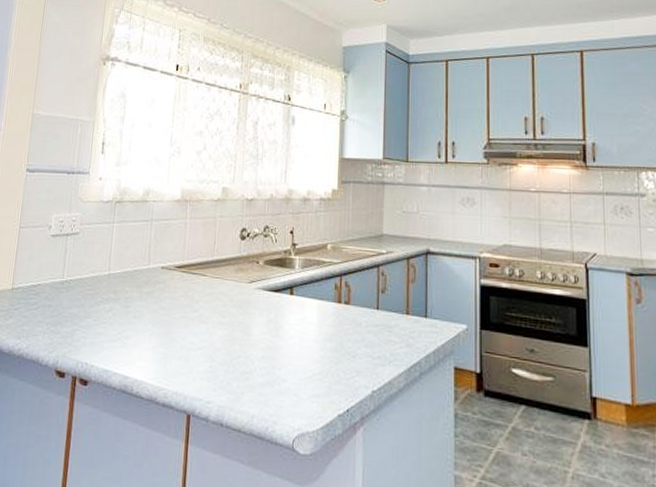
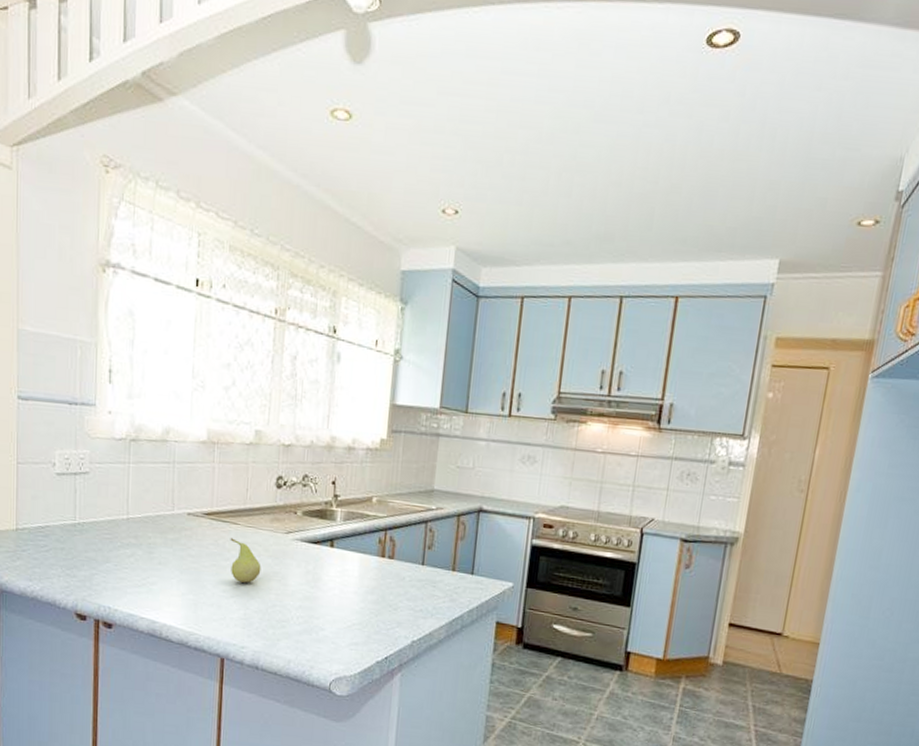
fruit: none [198,289,227,334] -> present [230,538,261,583]

